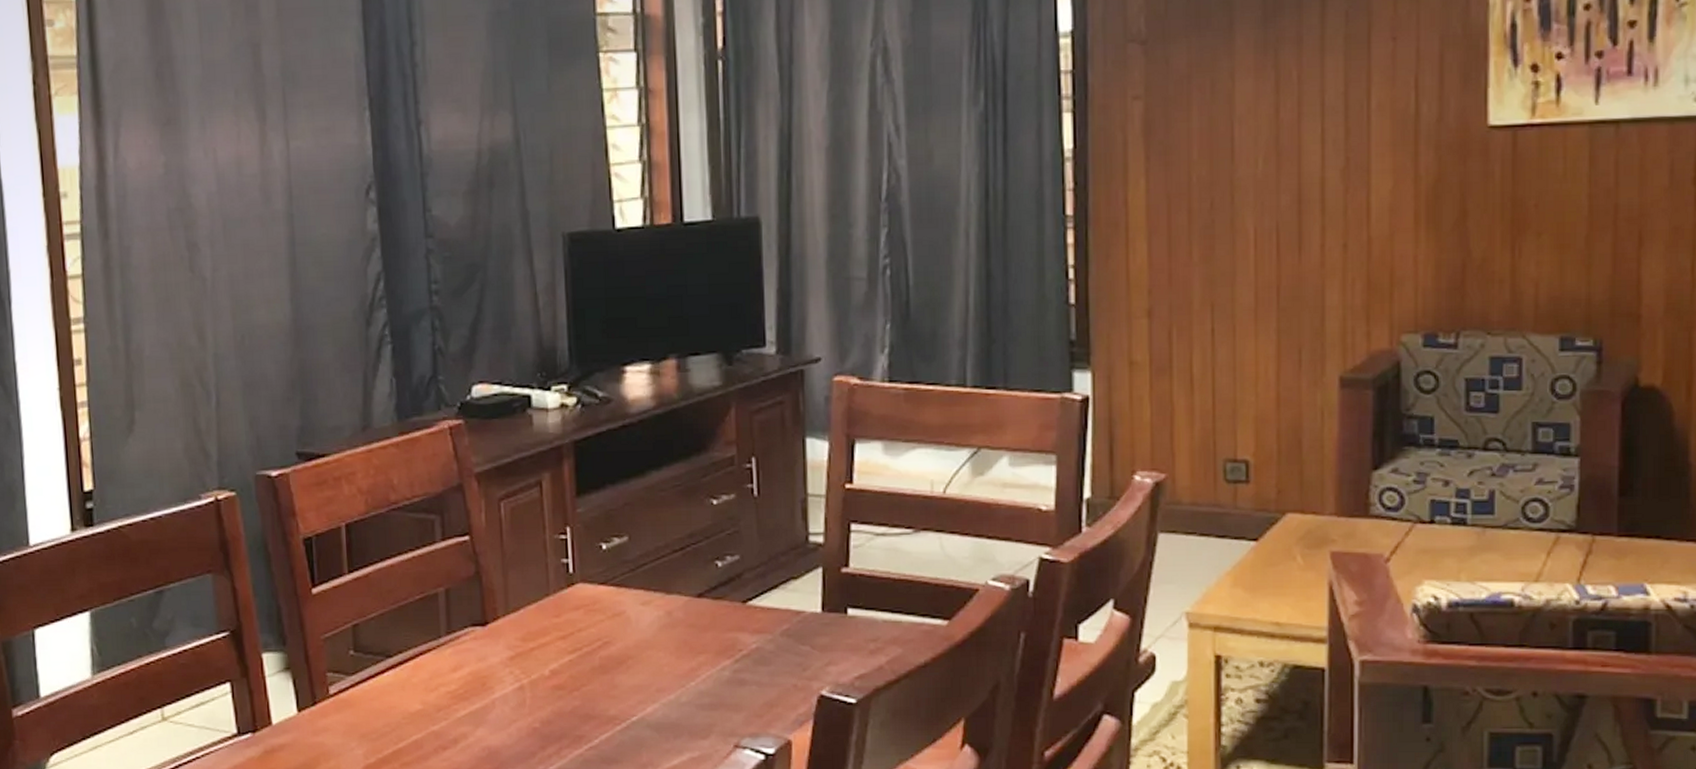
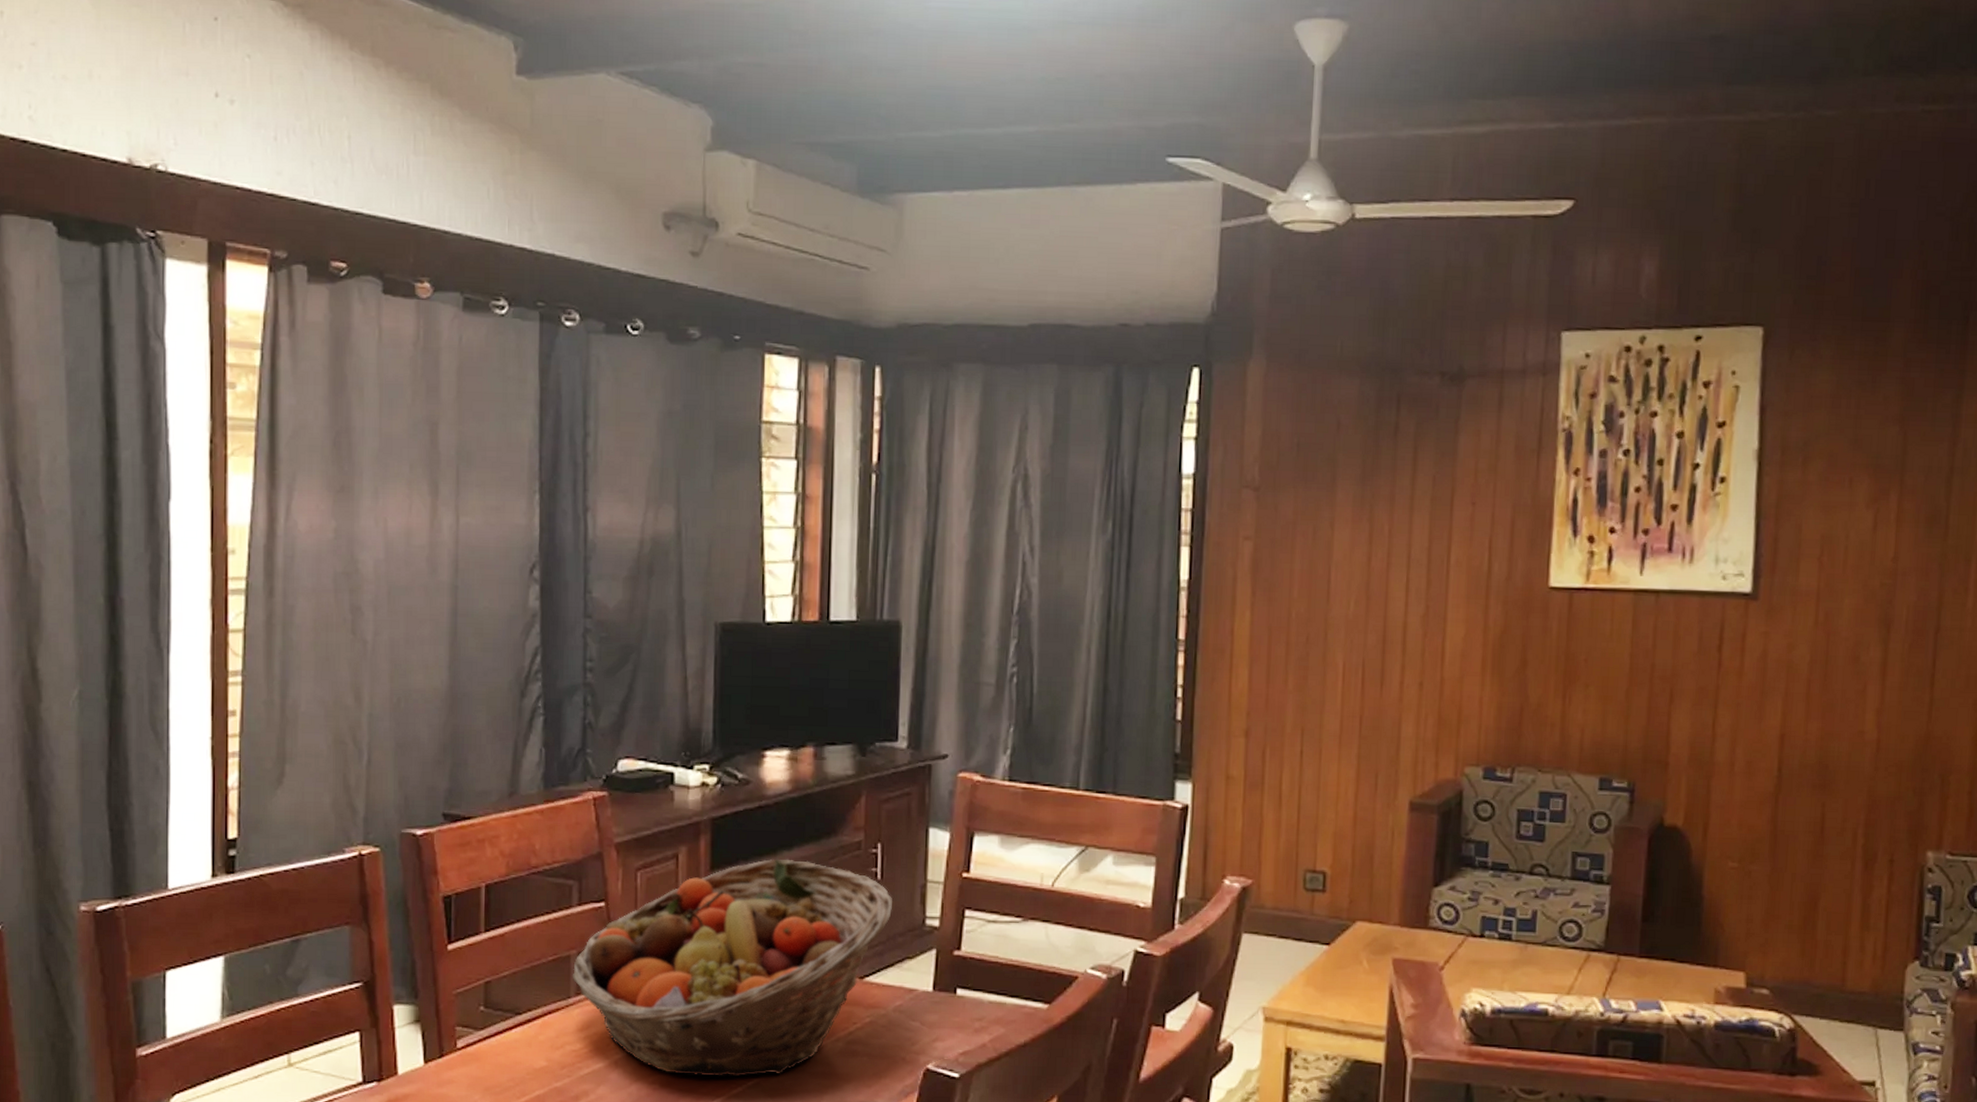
fruit basket: none [441,479,773,714] -> present [572,858,893,1077]

